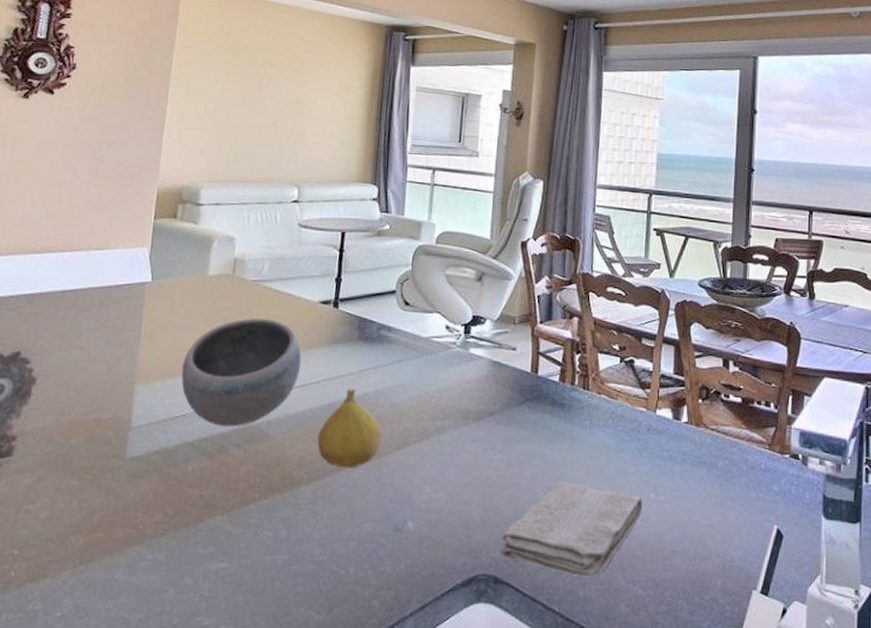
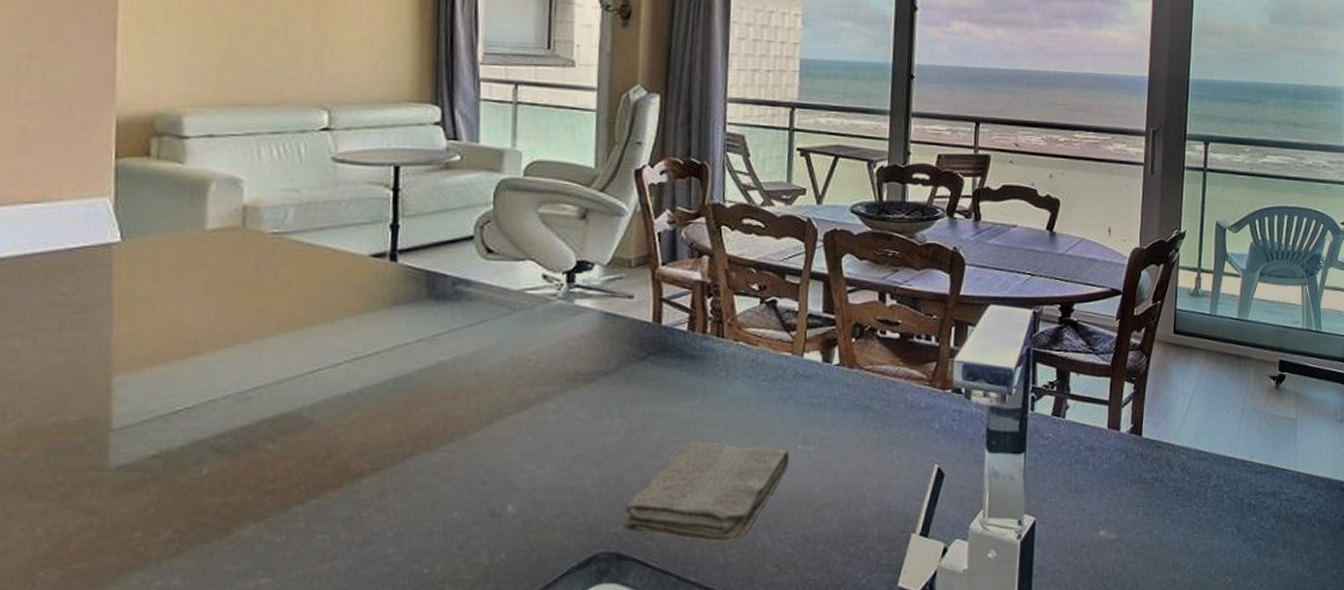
bowl: present [181,318,302,427] -> none [180,281,352,417]
fruit: present [317,389,382,469] -> none [381,358,467,452]

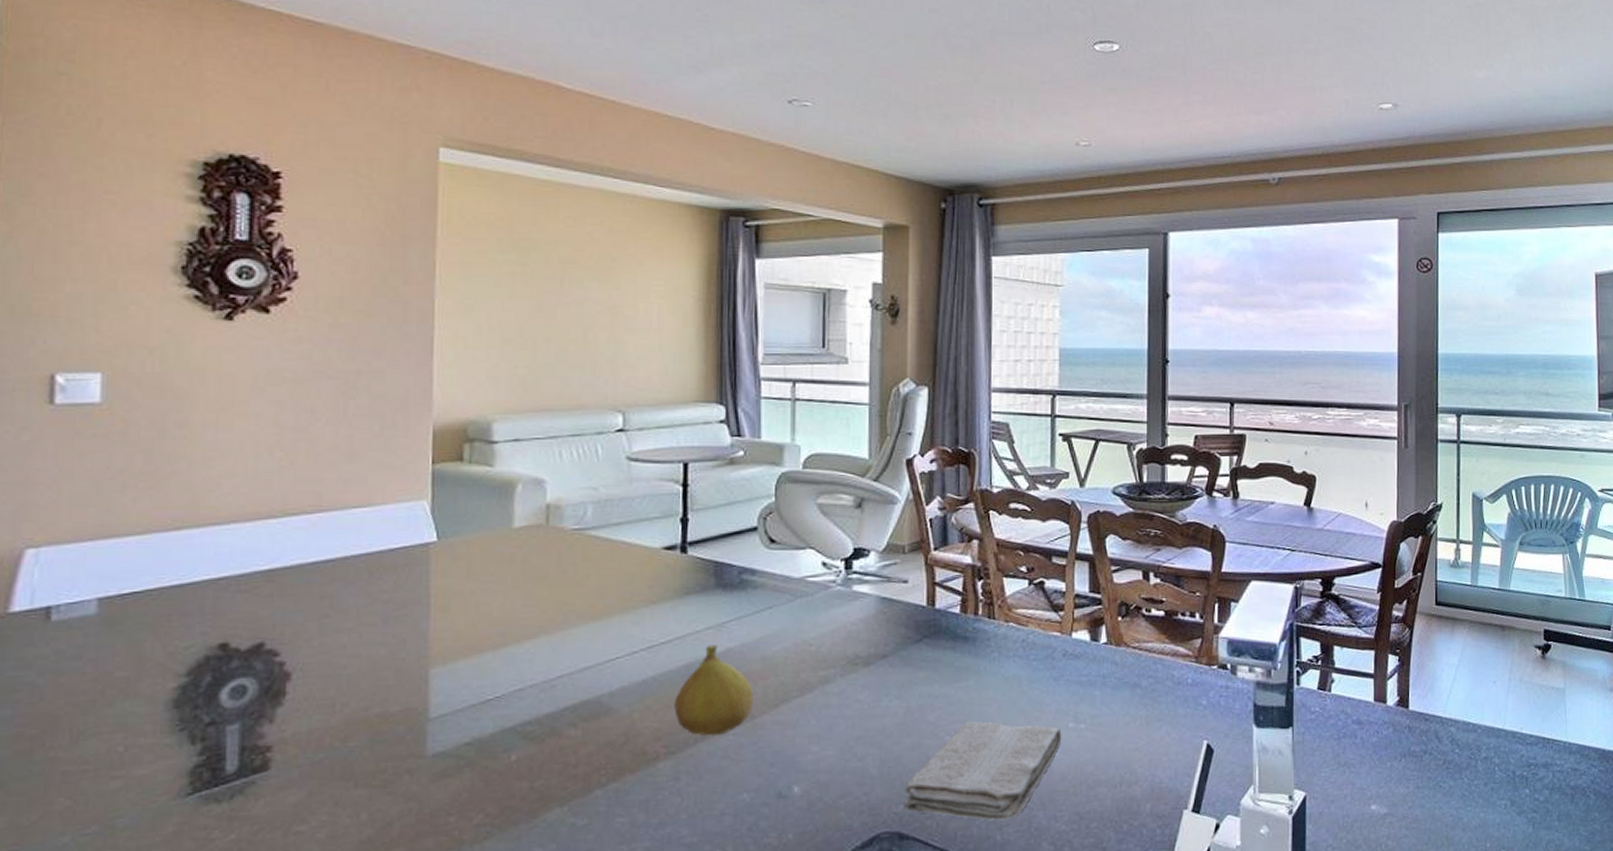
fruit: none [381,358,467,452] -> present [674,645,754,736]

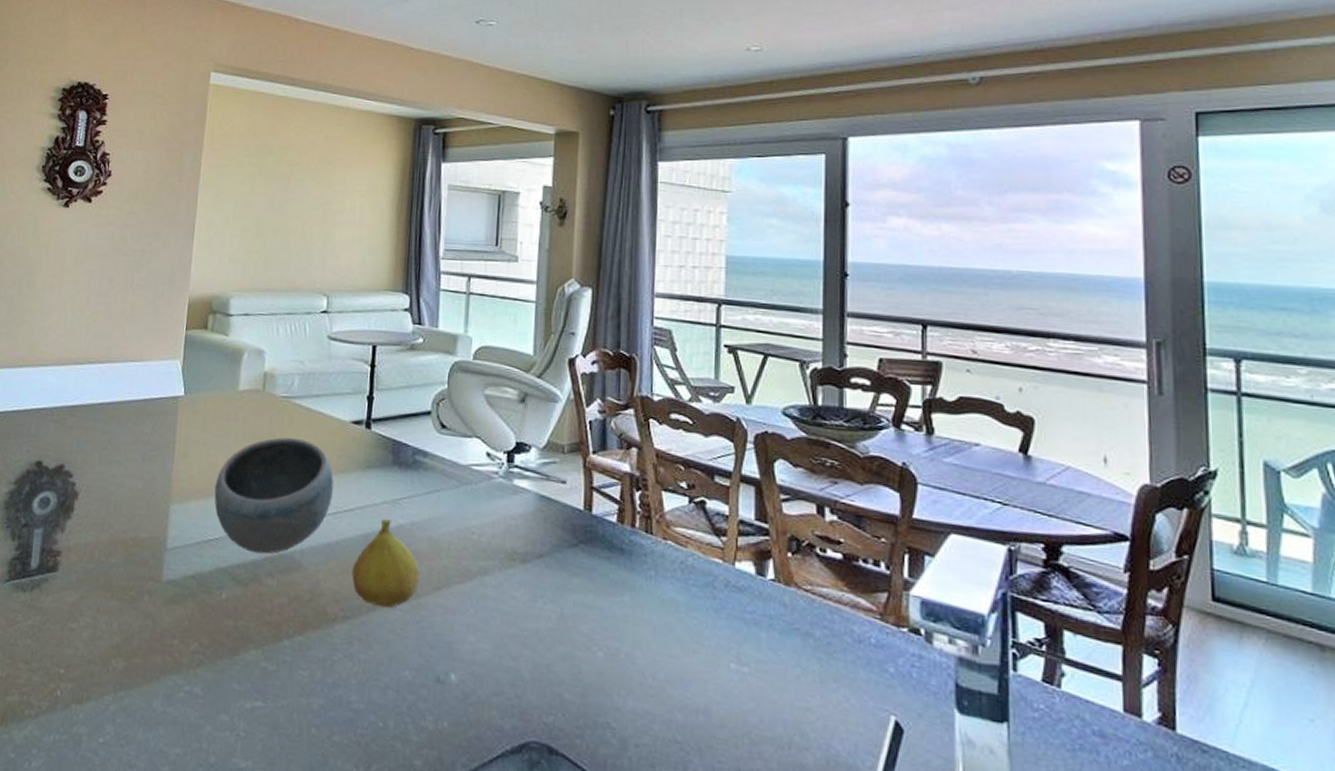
bowl: none [490,574,646,705] -> present [214,437,334,554]
washcloth: present [904,721,1062,821] -> none [554,640,722,759]

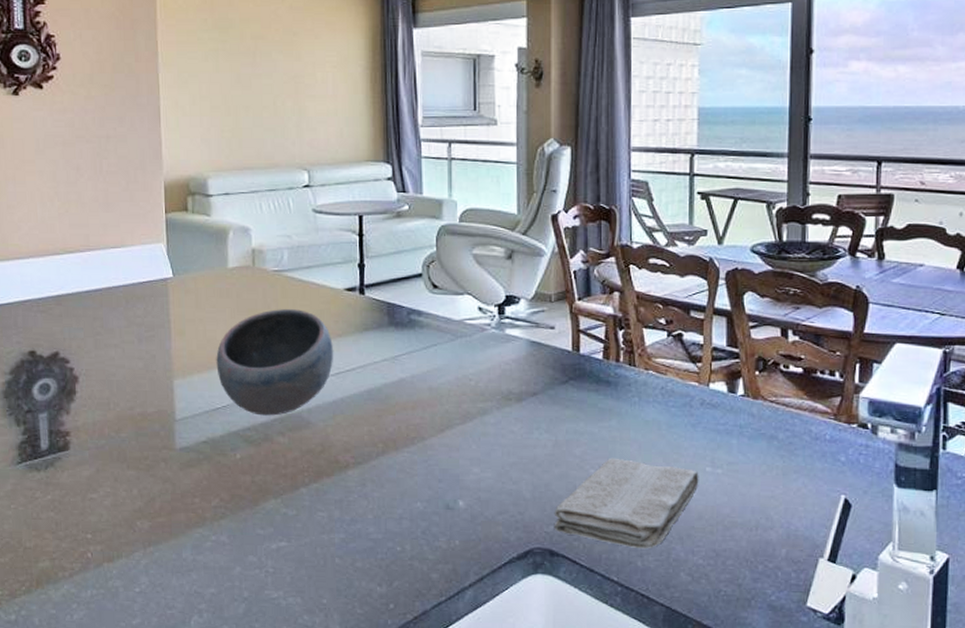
fruit: present [351,519,420,608] -> none [359,375,423,452]
washcloth: none [554,640,722,759] -> present [554,458,699,549]

